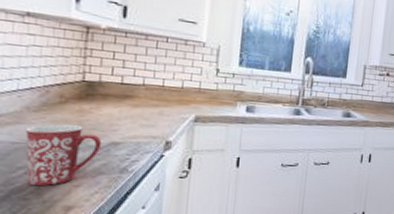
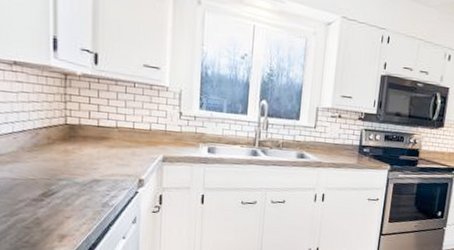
mug: present [25,124,102,186] -> none [22,163,86,217]

